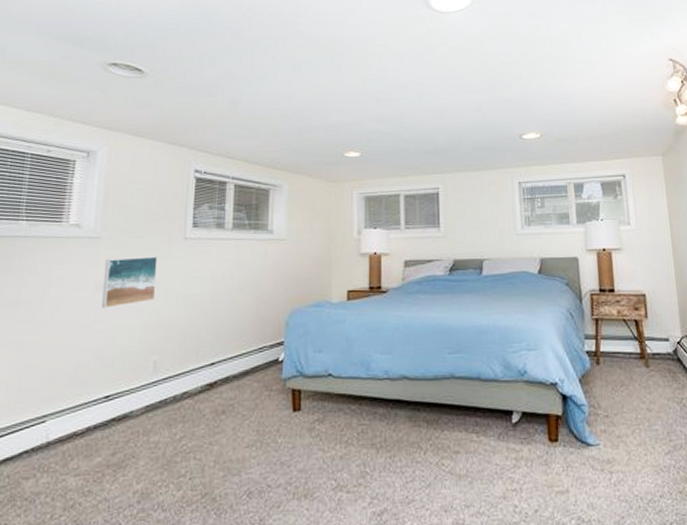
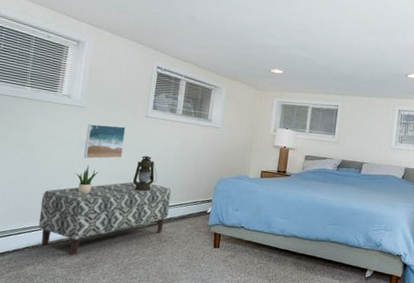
bench: none [40,330,226,455] -> present [38,181,171,256]
potted plant: none [91,316,124,359] -> present [76,164,99,194]
lantern: none [172,291,206,345] -> present [133,155,158,192]

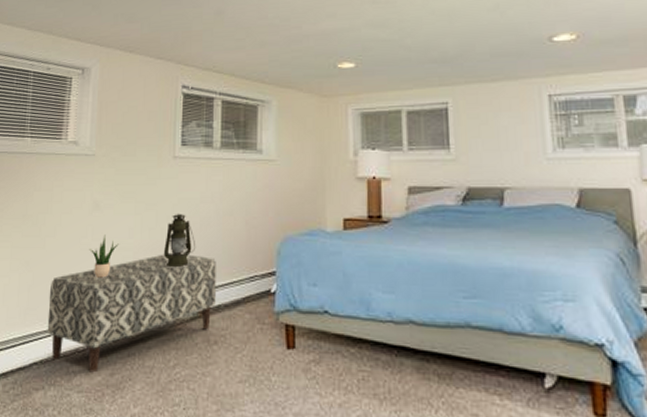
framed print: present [84,124,126,159] -> none [98,175,149,227]

